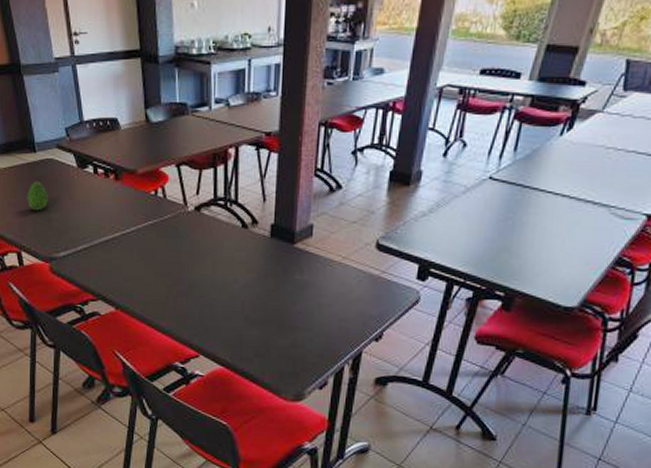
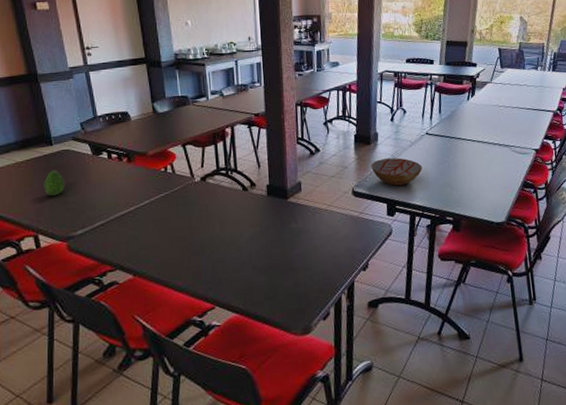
bowl: none [406,206,476,245] -> present [371,158,423,187]

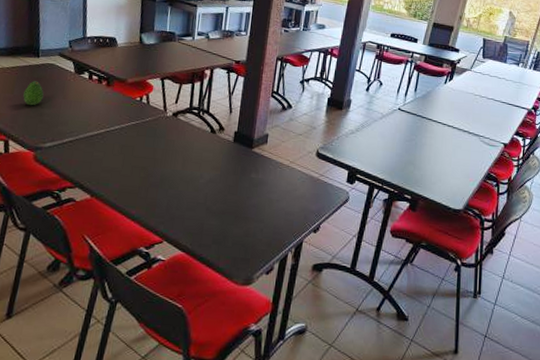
bowl: present [371,158,423,187] -> none [339,126,389,156]

